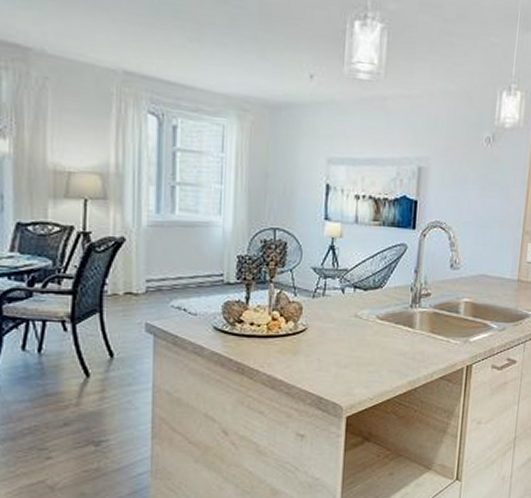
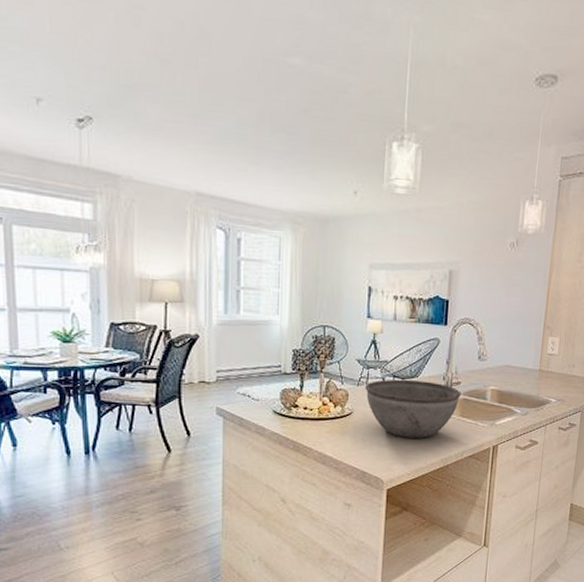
bowl: none [322,290,431,358] -> present [365,379,461,438]

